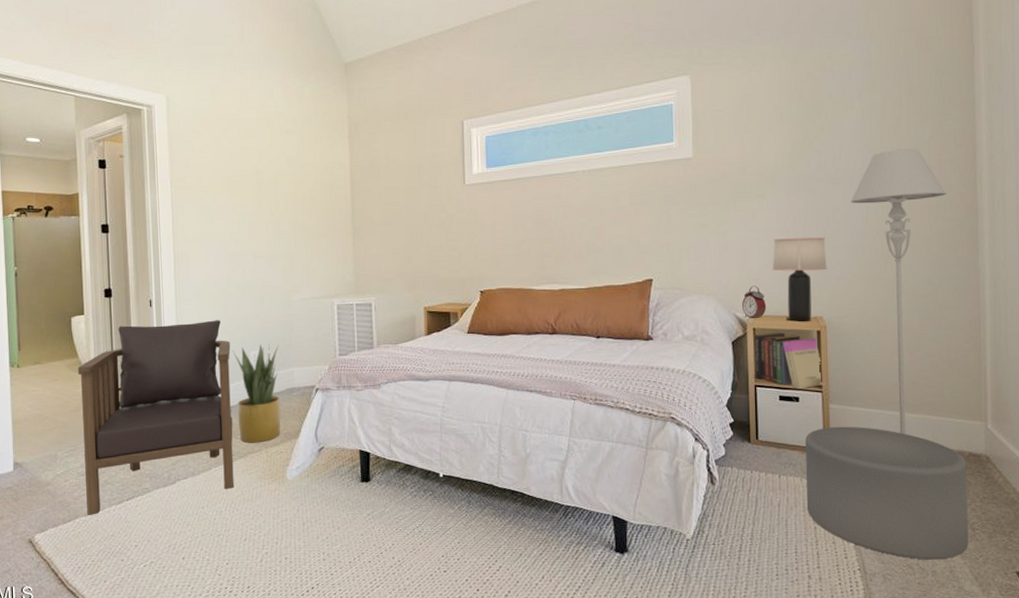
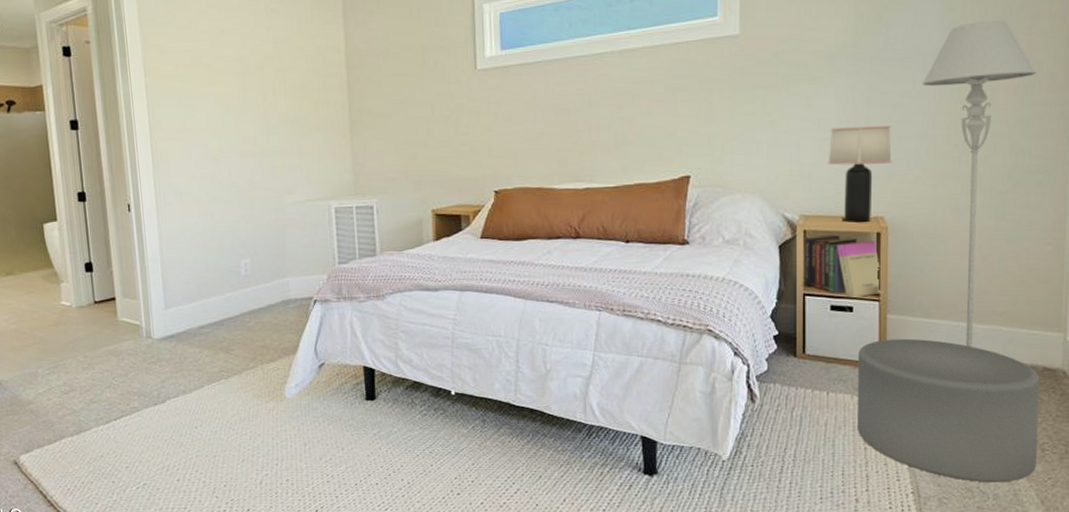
armchair: present [77,320,234,515] -> none [53,226,229,435]
planter: present [232,344,281,443] -> none [221,252,277,359]
alarm clock: present [742,285,767,318] -> none [792,182,820,219]

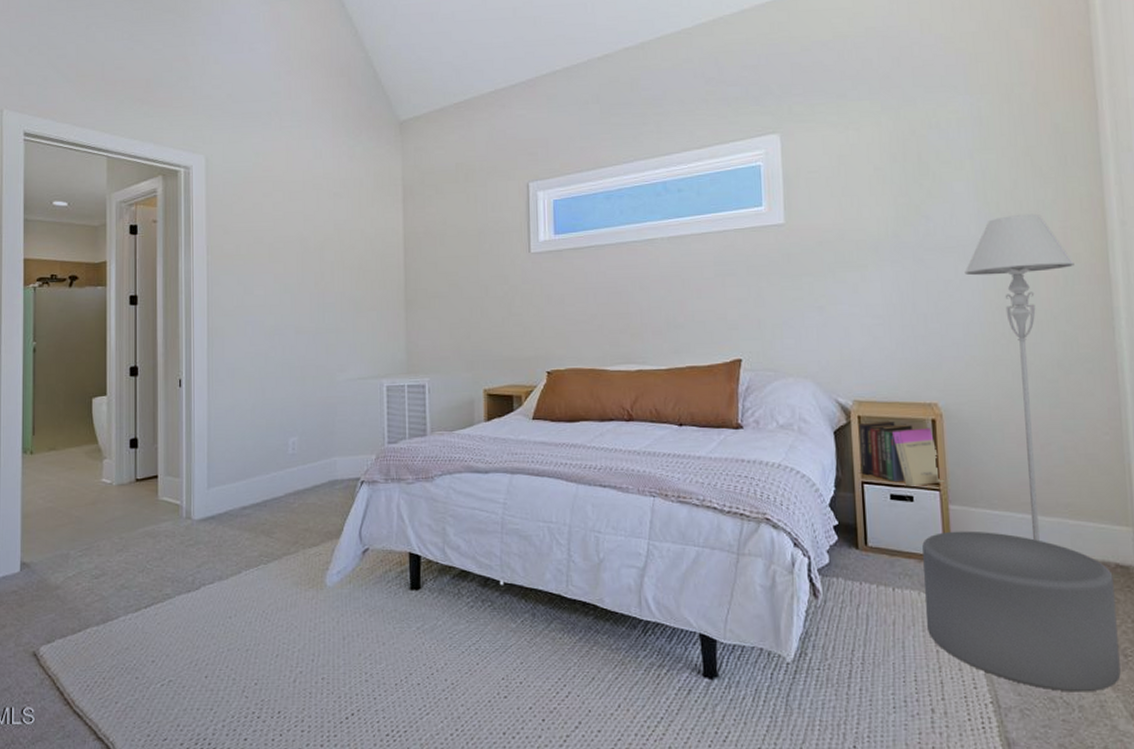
table lamp: present [828,125,892,222] -> none [877,313,941,409]

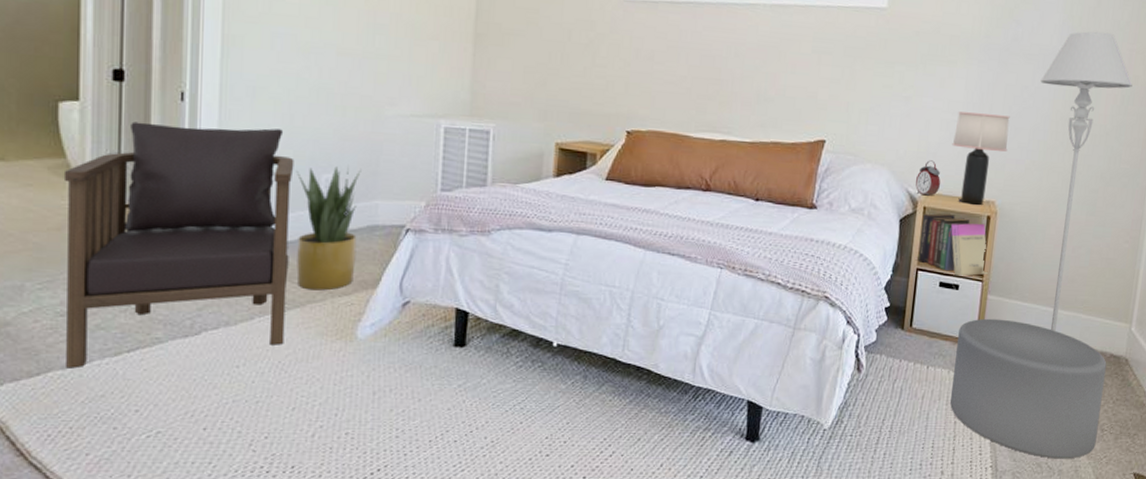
armchair: none [96,402,267,625] -> present [63,121,294,368]
planter: none [268,430,321,543] -> present [296,166,362,291]
alarm clock: none [844,367,873,404] -> present [915,160,941,196]
table lamp: none [877,313,941,409] -> present [952,111,1010,205]

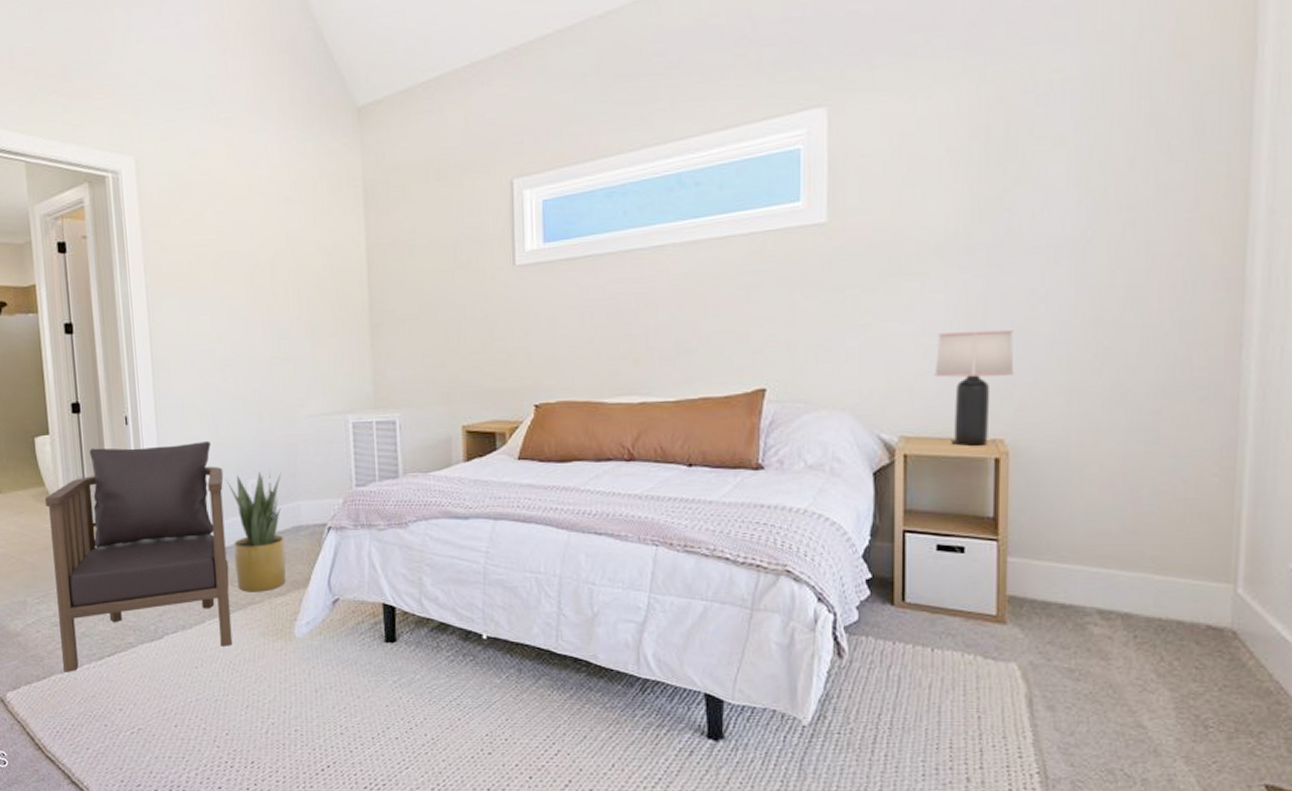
alarm clock: present [915,160,941,196] -> none [890,397,925,441]
books: present [917,213,989,276] -> none [903,459,1006,536]
pouf: present [950,318,1107,459] -> none [970,586,1202,765]
floor lamp: present [1040,31,1133,331] -> none [1053,201,1199,598]

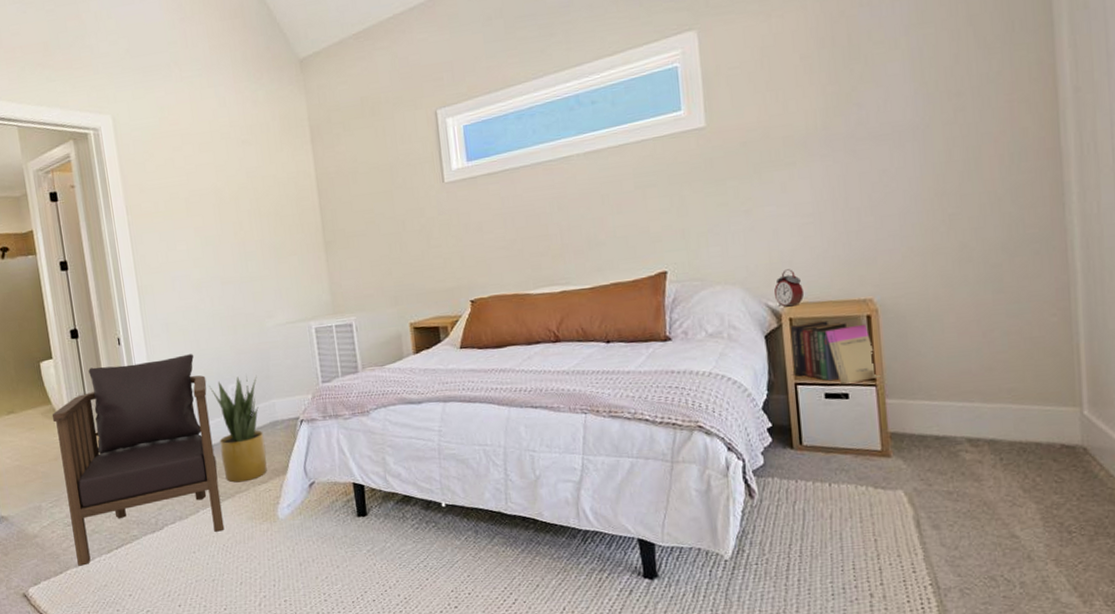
alarm clock: none [890,397,925,441] -> present [774,269,805,307]
books: none [903,459,1006,536] -> present [791,320,882,385]
table lamp: present [934,330,1014,446] -> none [808,205,876,307]

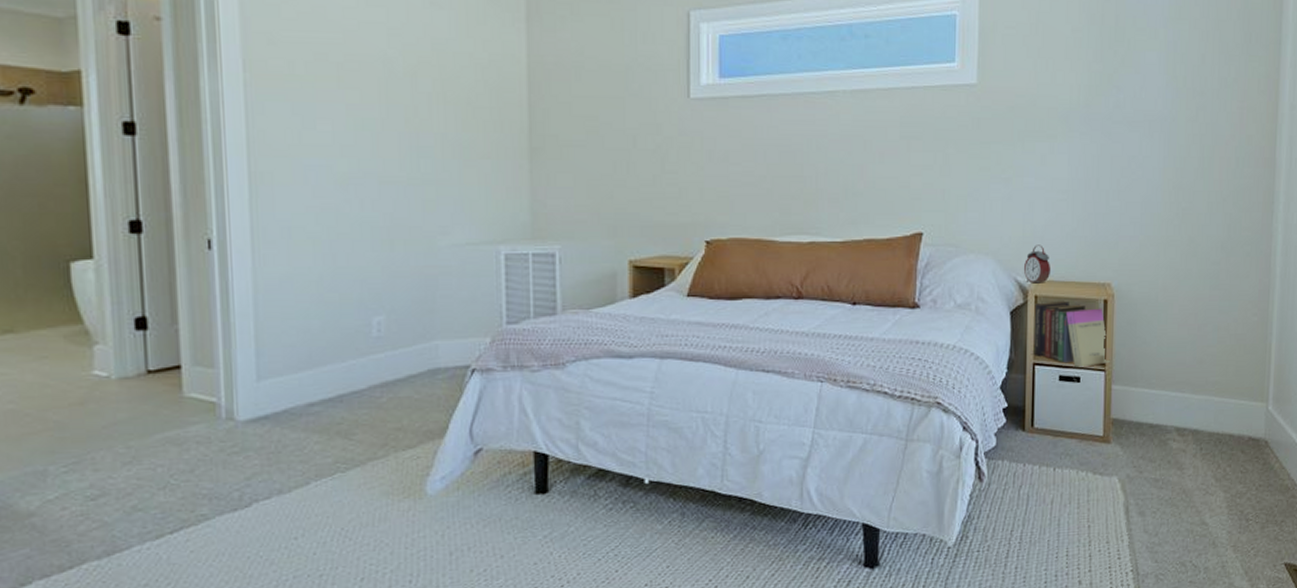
armchair: present [51,354,225,566] -> none [82,271,346,558]
planter: present [208,376,267,483] -> none [343,307,419,446]

